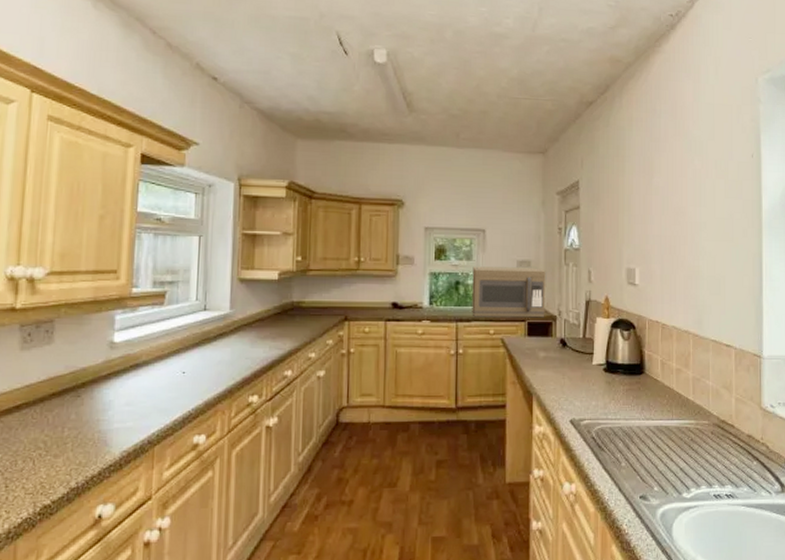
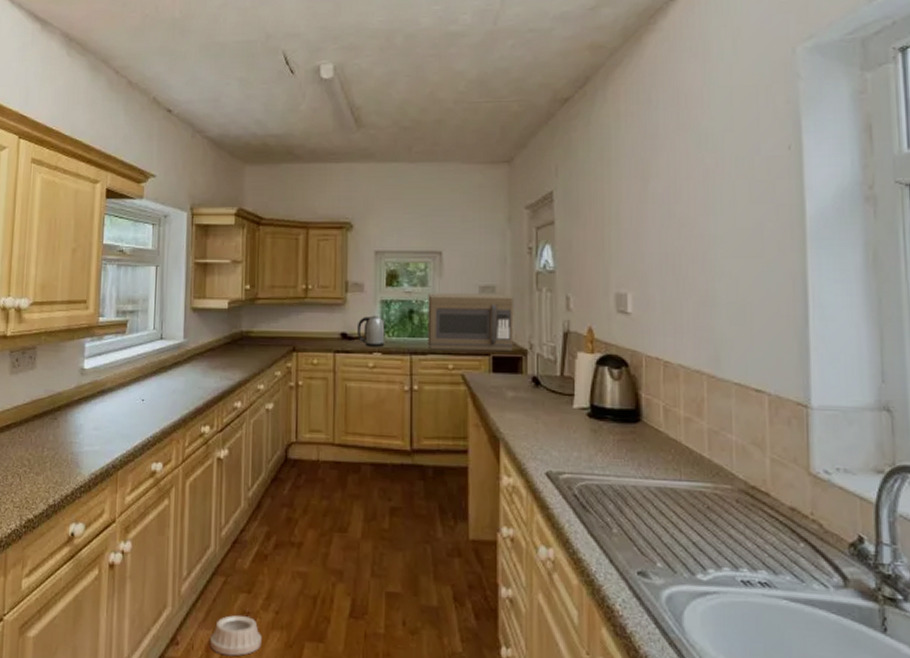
kettle: none [408,286,434,315] -> present [358,315,385,347]

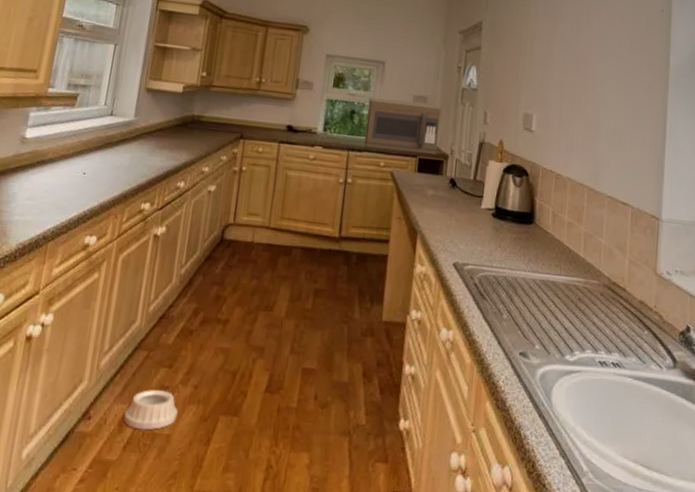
kettle: present [358,315,385,347] -> none [302,112,329,142]

